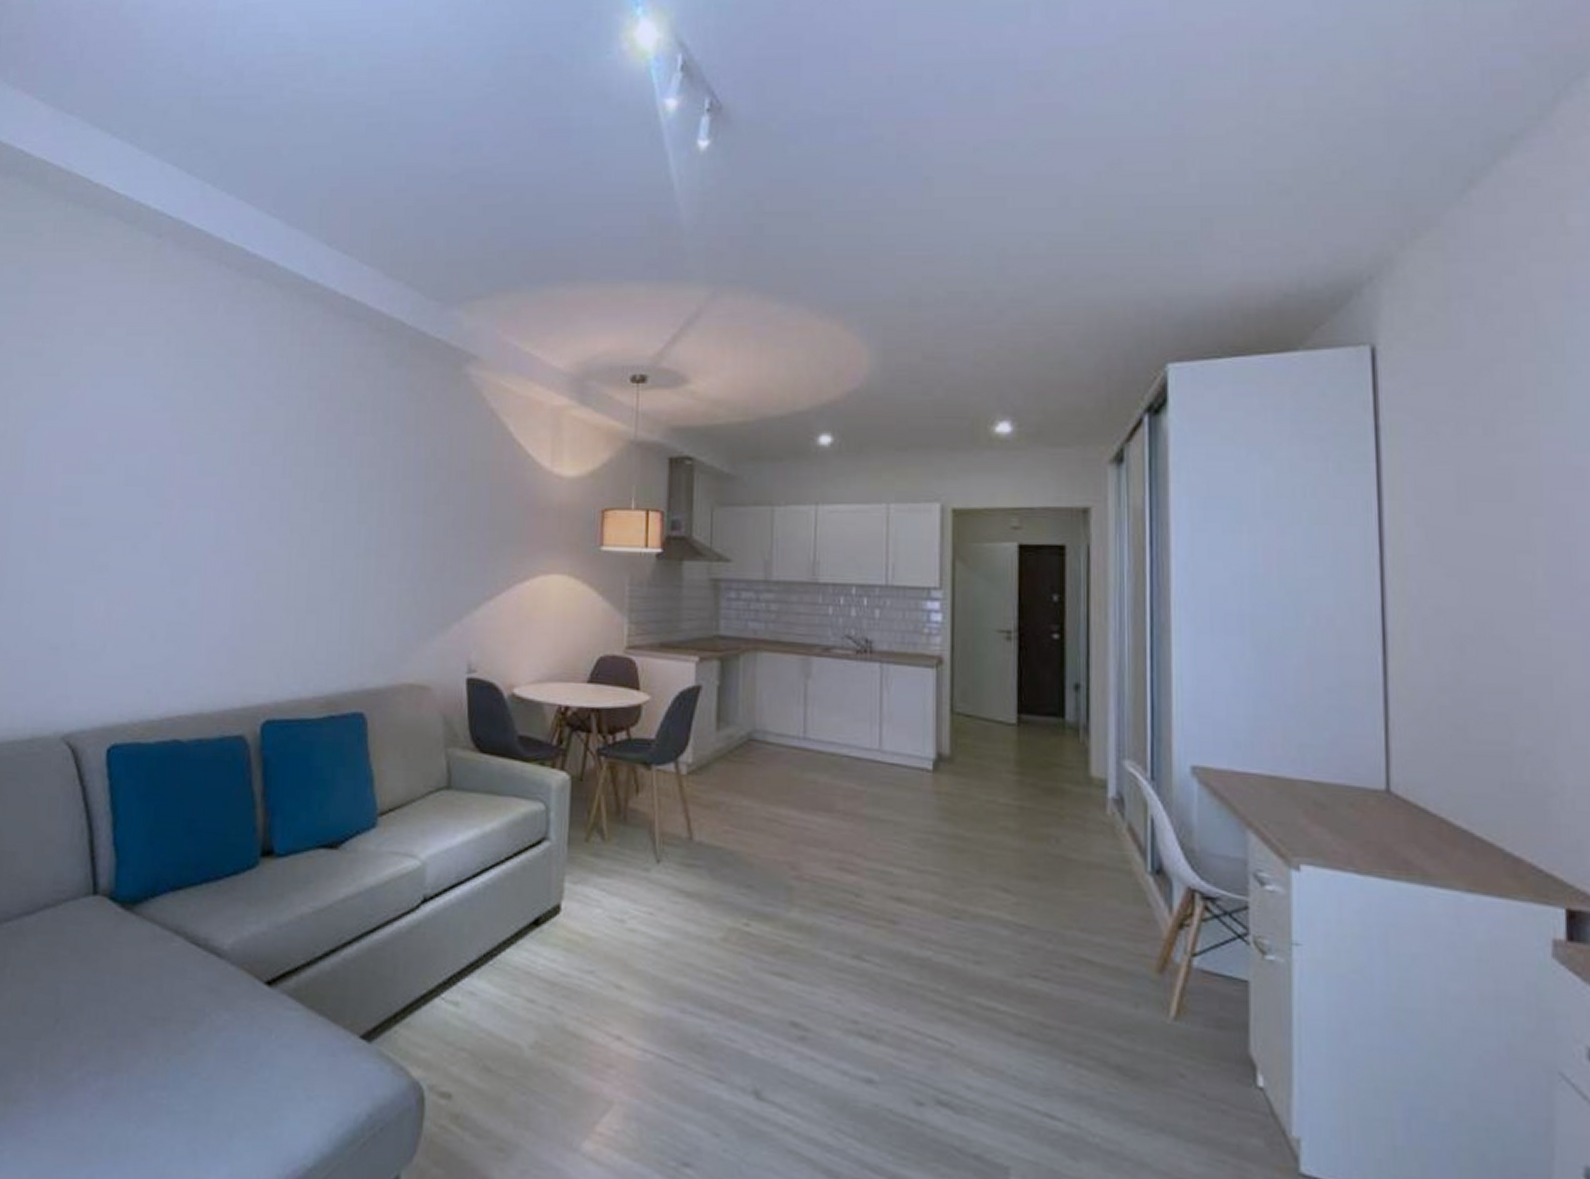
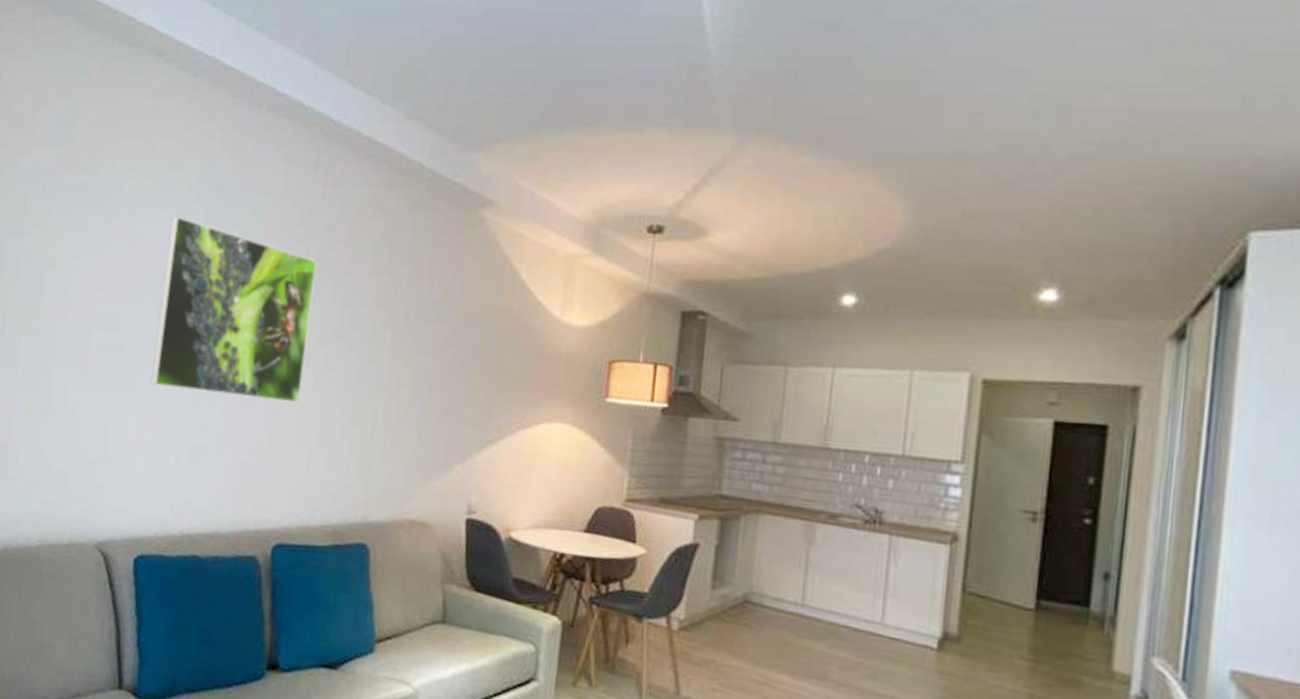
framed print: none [119,381,298,572] -> present [150,216,318,405]

